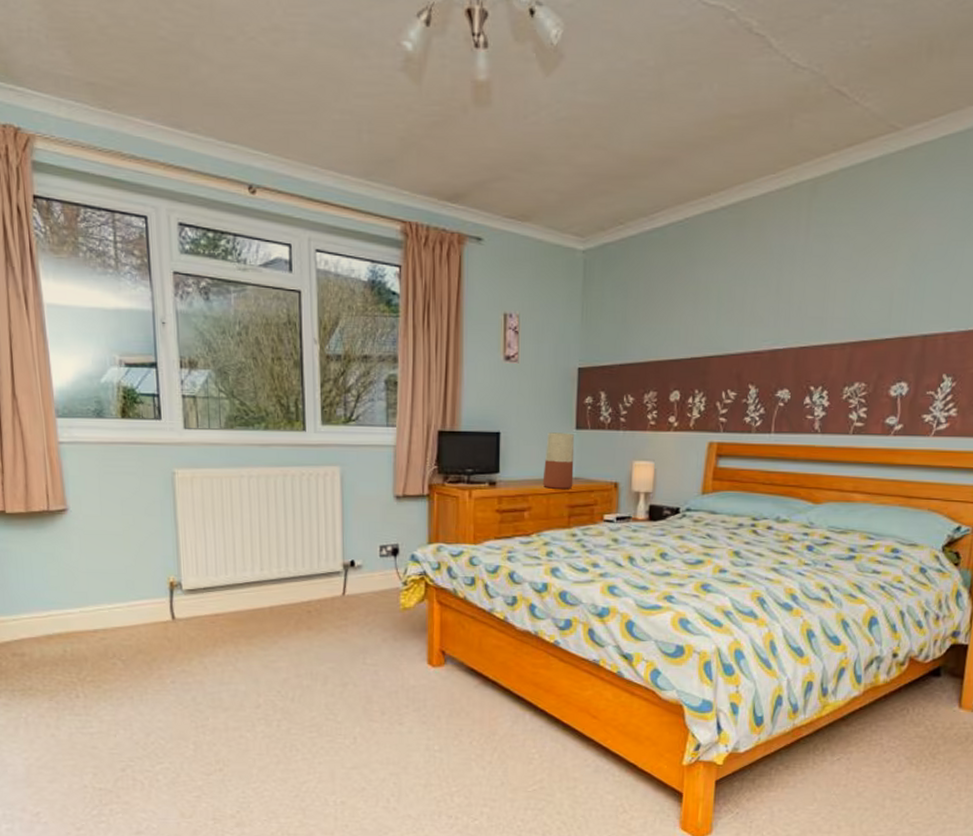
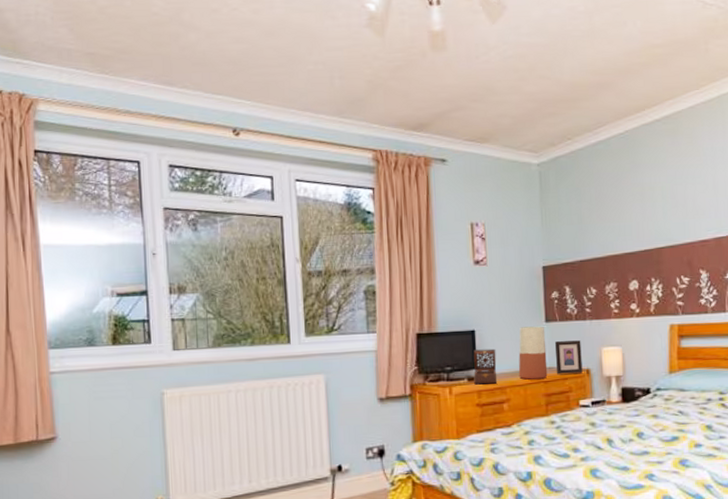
jewelry box: none [495,453,521,490] -> present [473,348,497,385]
picture frame: none [583,451,612,486] -> present [554,340,583,374]

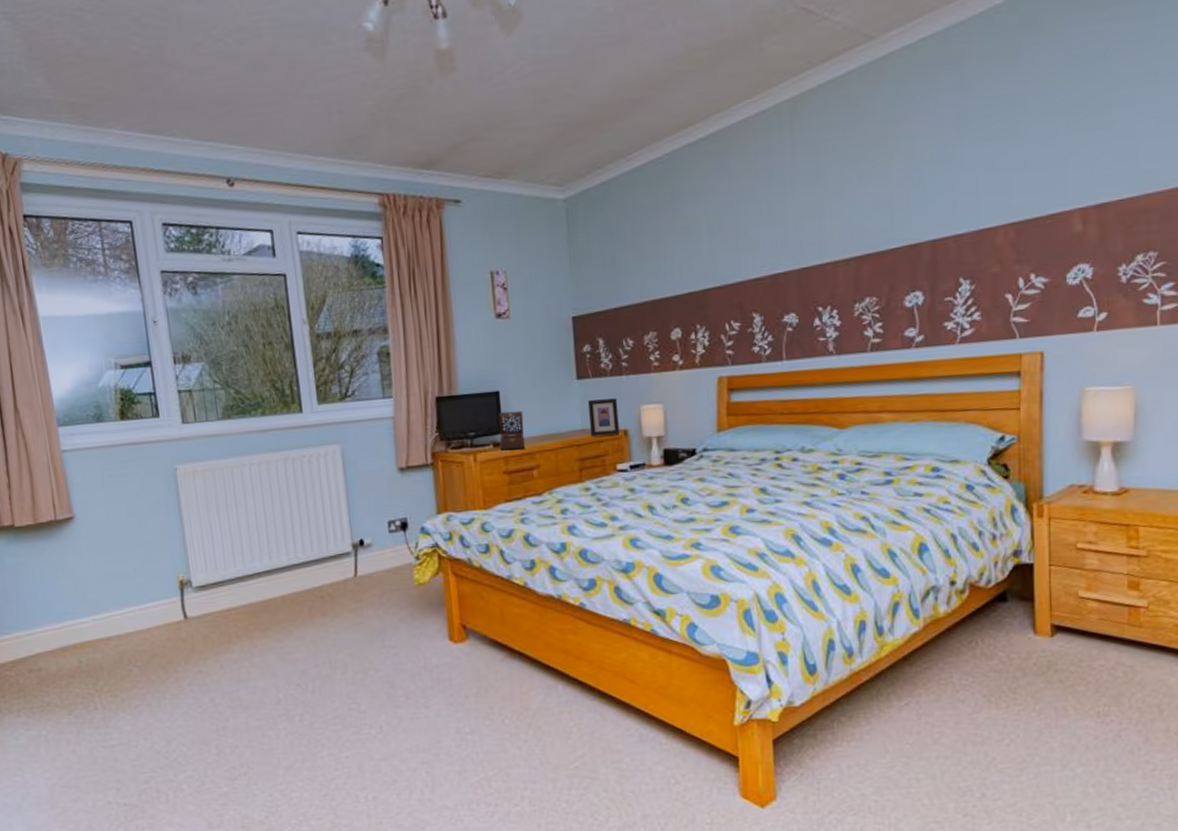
vase: present [518,326,548,380] -> none [547,384,581,444]

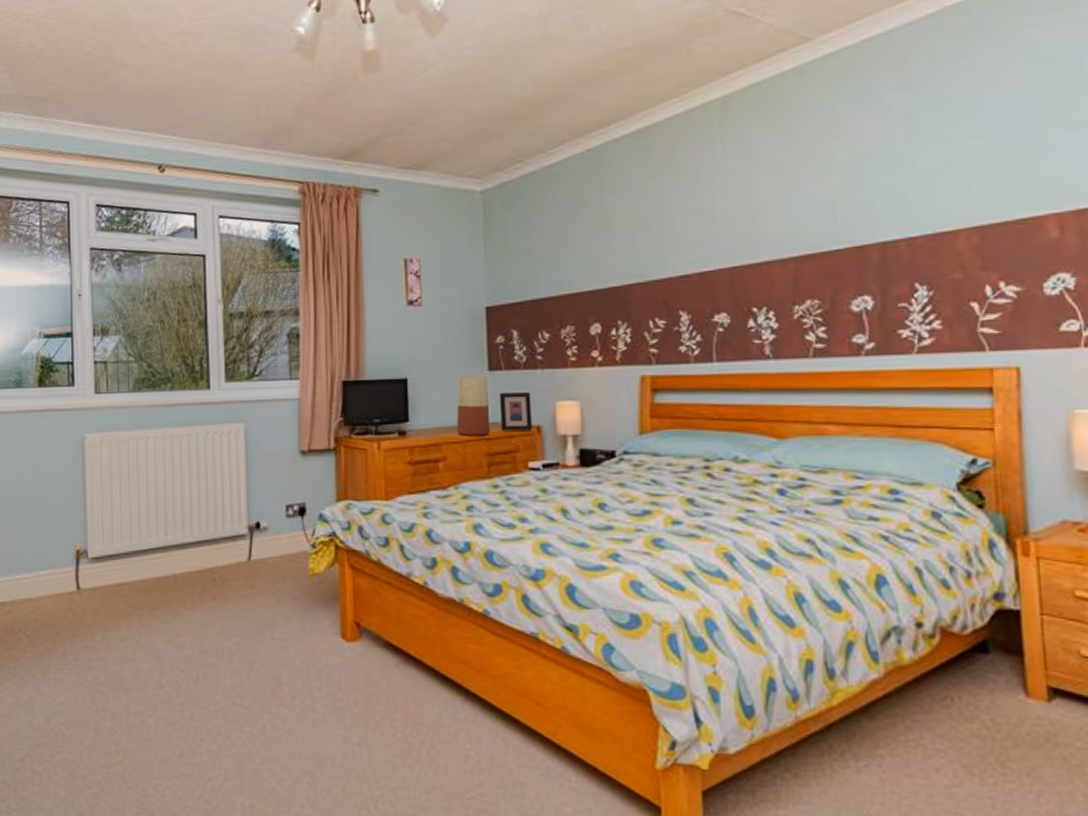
jewelry box: present [498,410,525,451] -> none [405,399,432,440]
vase: none [547,384,581,444] -> present [456,375,491,436]

